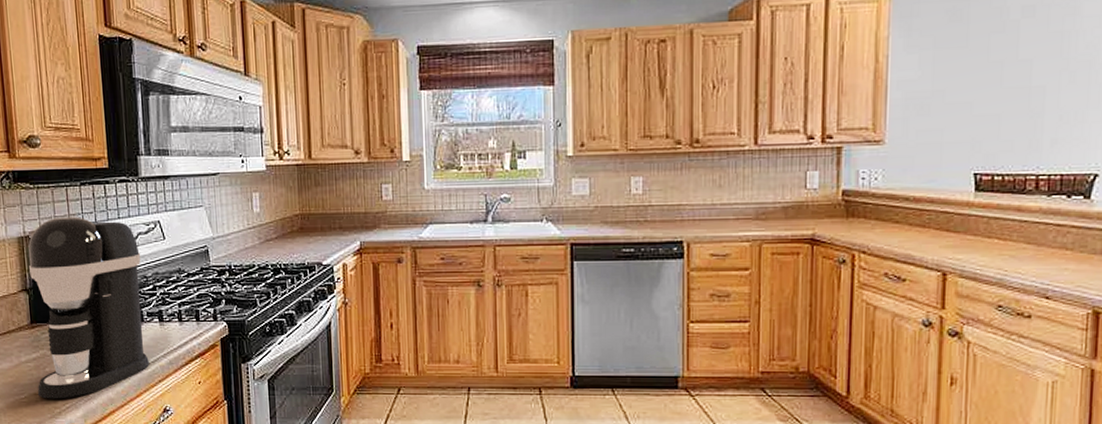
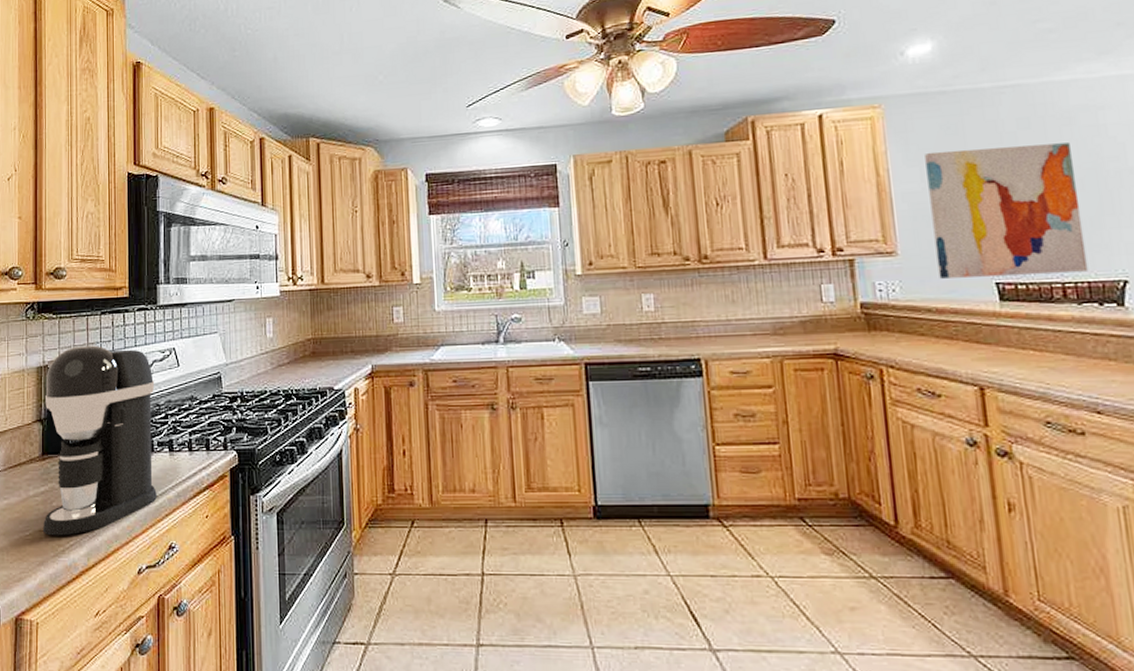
wall art: none [921,33,1070,168] -> present [925,143,1089,279]

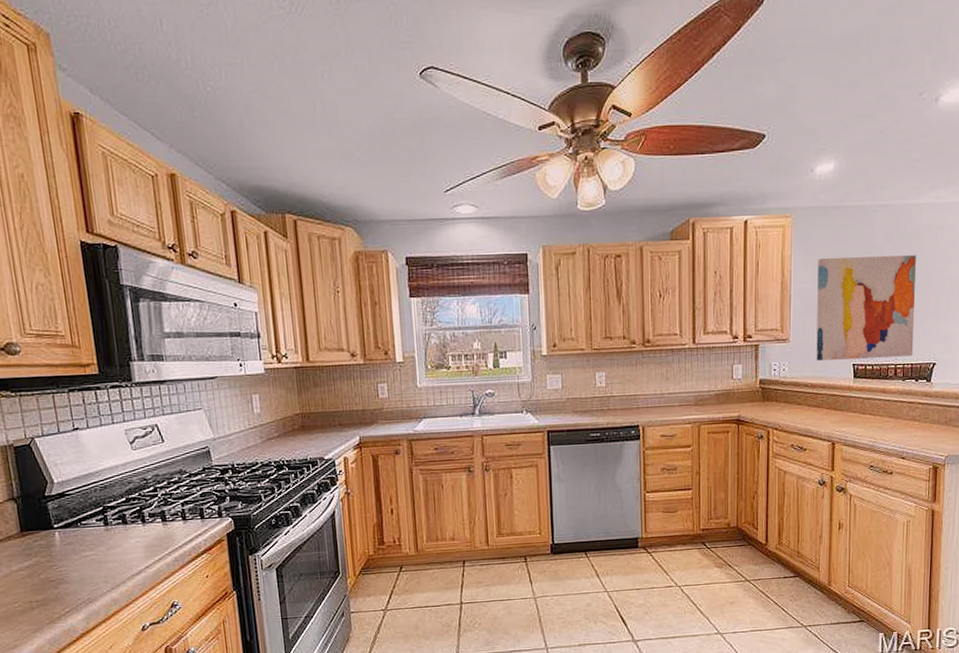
coffee maker: present [42,345,157,536] -> none [13,423,154,606]

